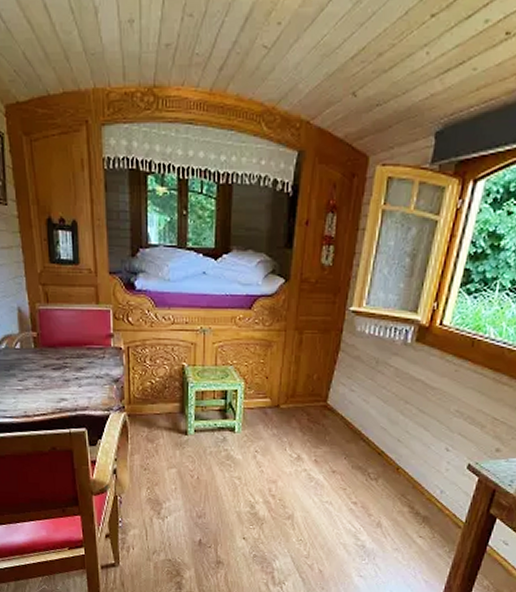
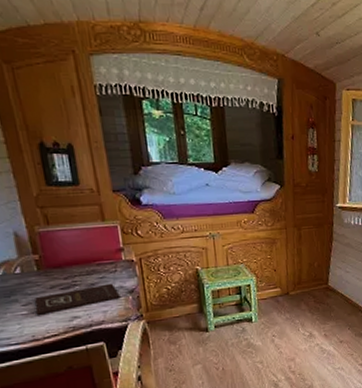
book: none [29,369,106,393] -> present [35,283,121,317]

